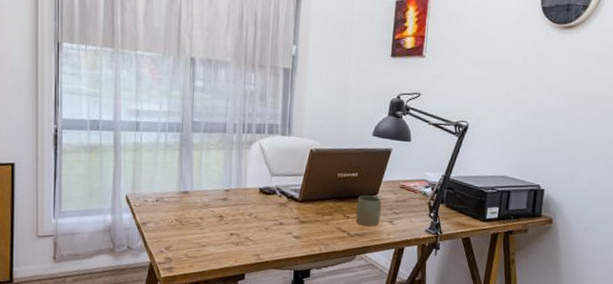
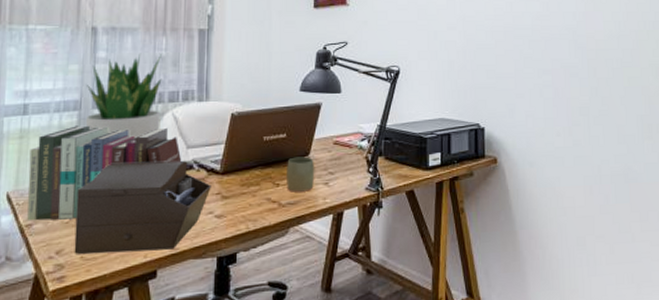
books: none [142,145,267,223] -> present [27,125,182,221]
sewing box: none [179,180,291,259] -> present [74,161,211,254]
planter: none [186,86,252,162] -> present [85,53,163,138]

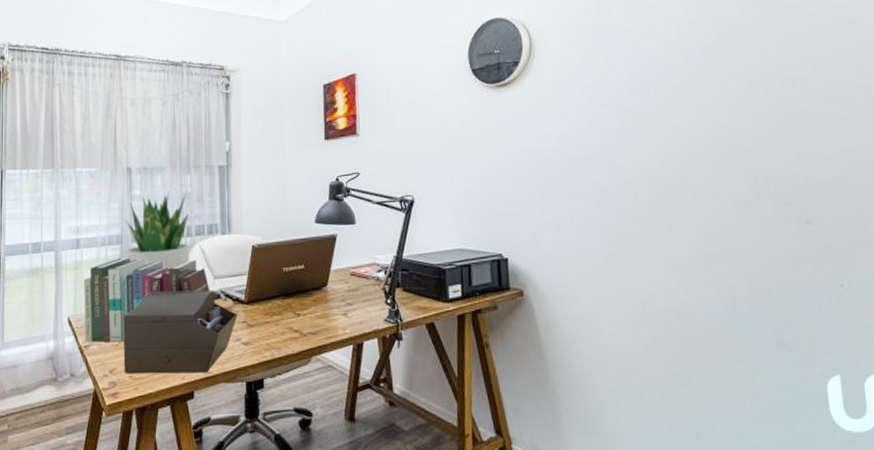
mug: present [285,156,315,192] -> none [305,287,334,322]

